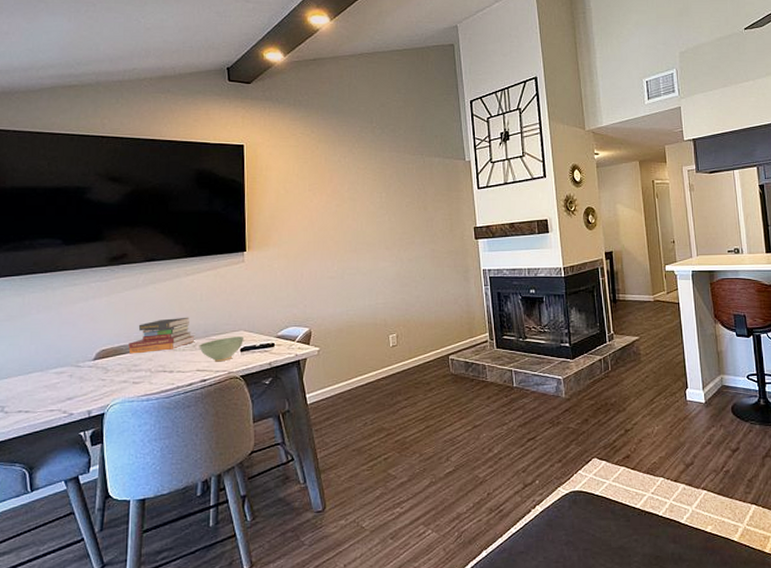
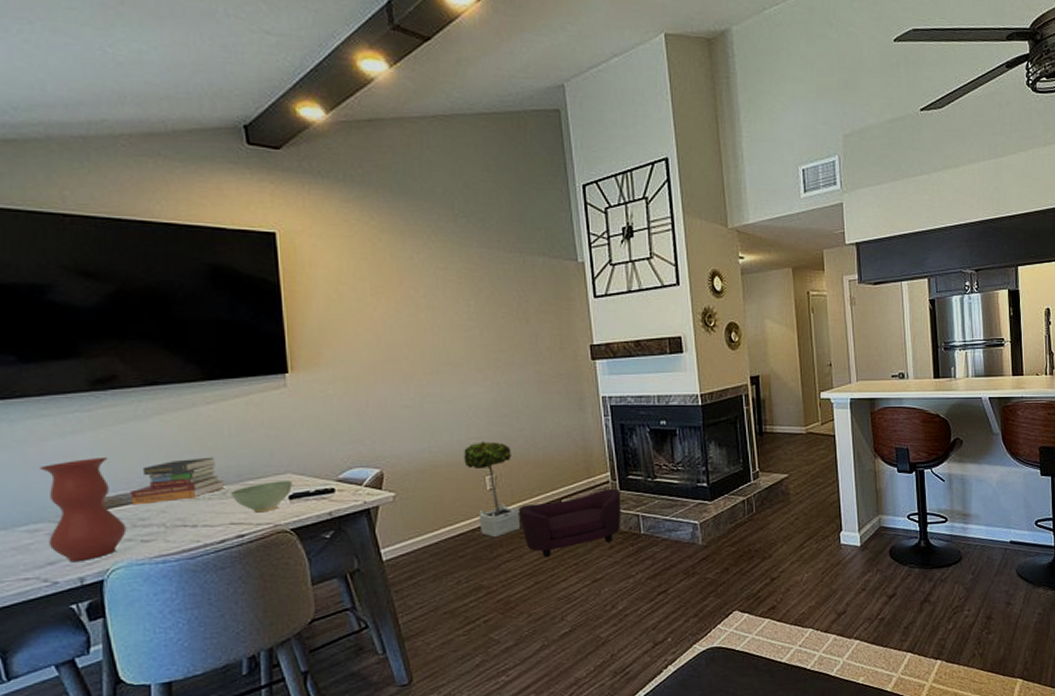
vase: none [68,316,124,398] -> present [39,456,127,563]
potted tree: none [373,306,416,387] -> present [464,441,521,538]
dog bed: none [414,347,497,405] -> present [518,488,621,557]

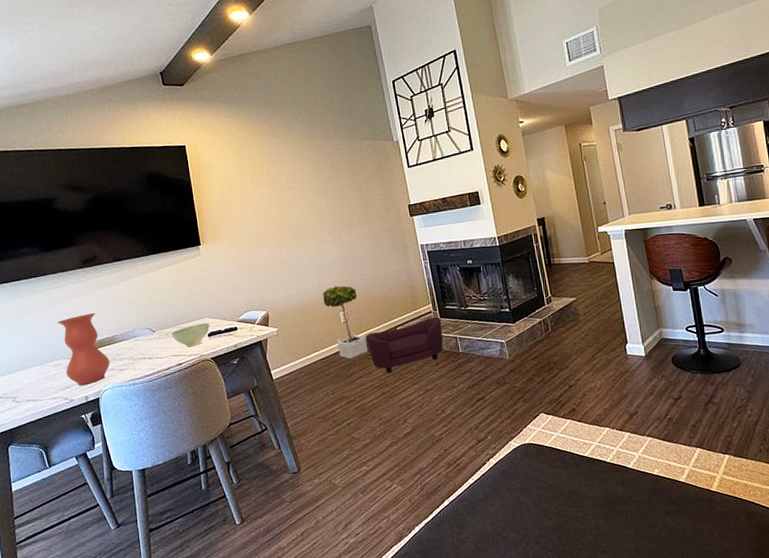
books: present [130,457,225,505] -> none [110,308,167,345]

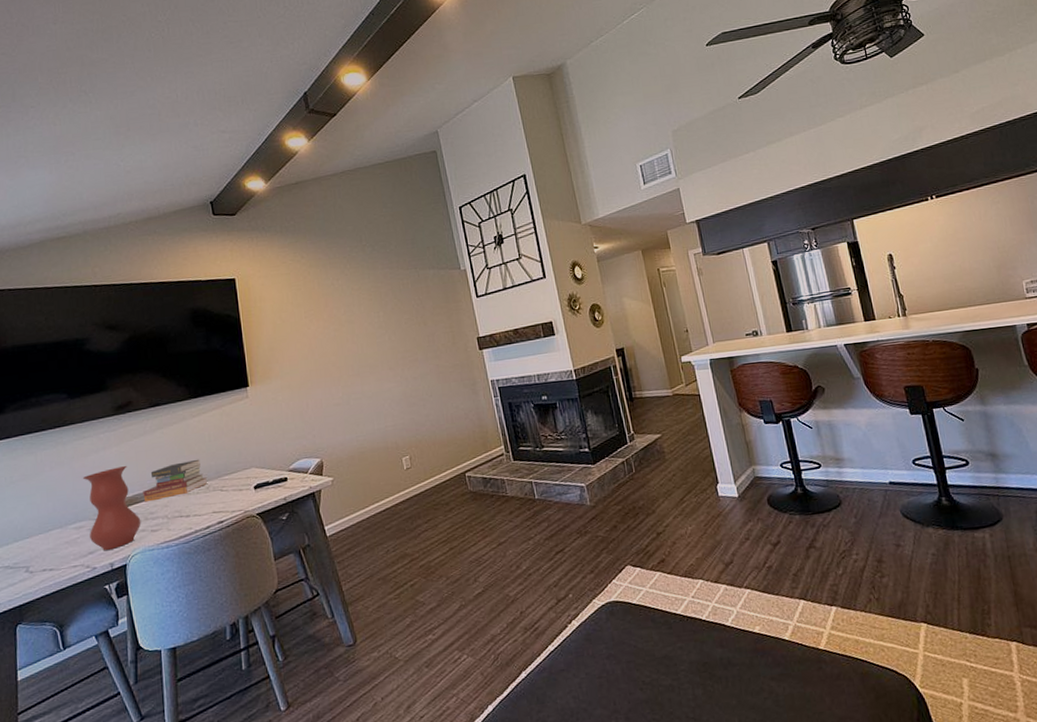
books: none [110,308,167,345] -> present [143,459,208,502]
bowl: present [171,323,210,347] -> none [212,474,256,502]
potted tree: present [323,286,369,360] -> none [383,428,434,511]
dog bed: present [365,316,443,373] -> none [430,459,517,525]

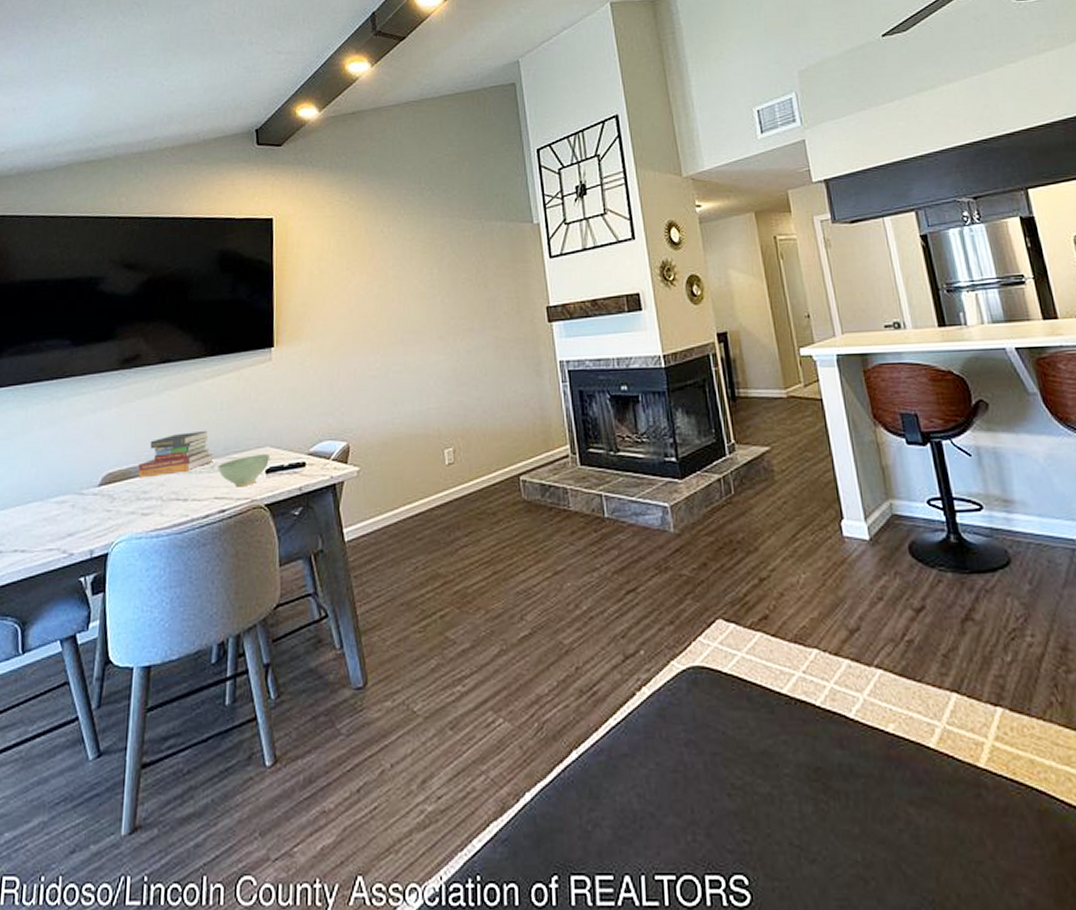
vase: present [82,465,141,551] -> none [72,430,132,534]
bowl: none [212,474,256,502] -> present [218,454,269,487]

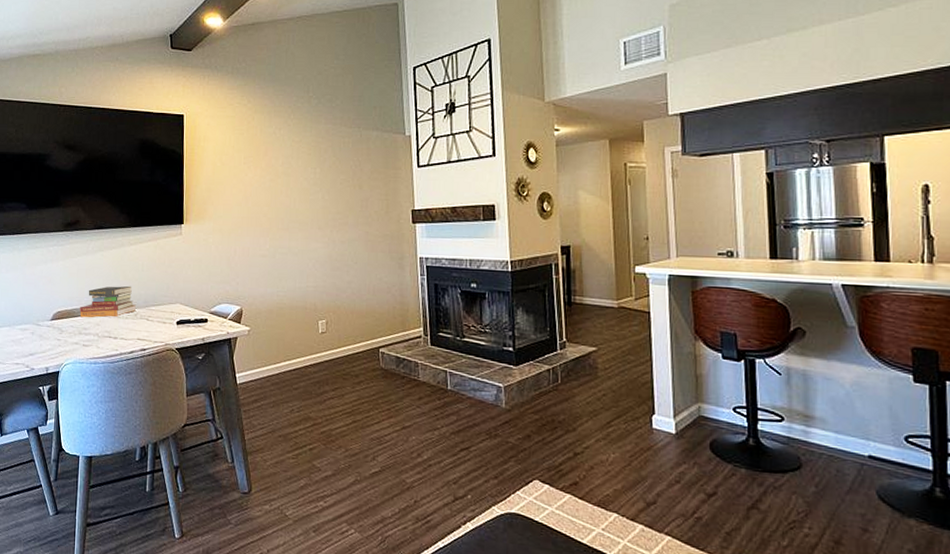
bowl: present [218,454,269,487] -> none [140,309,180,333]

